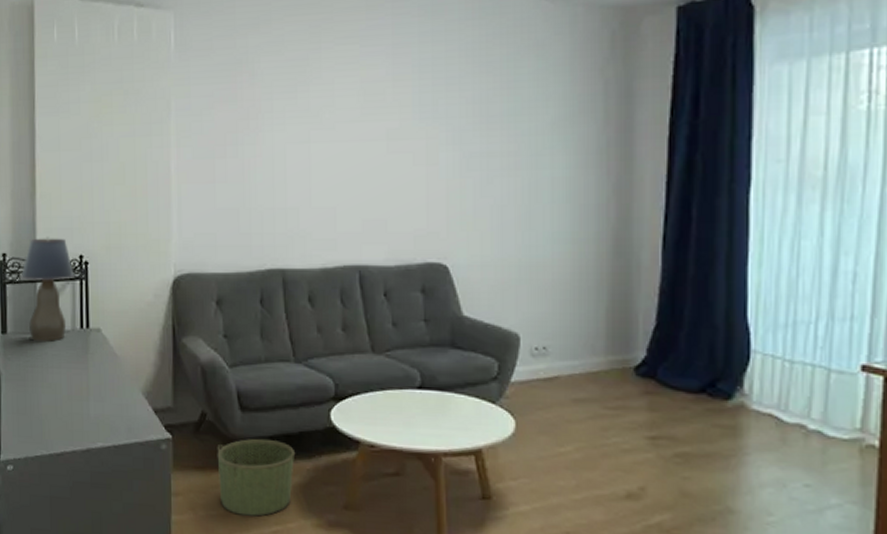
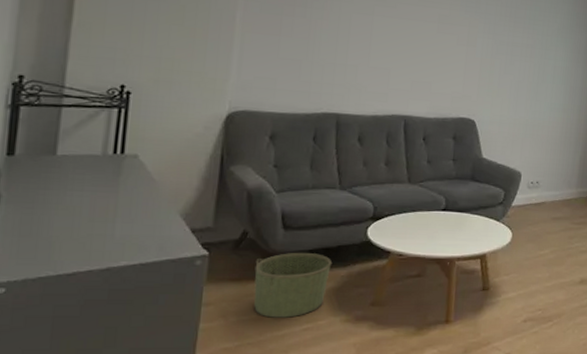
table lamp: present [20,236,76,342] -> none [40,63,114,165]

